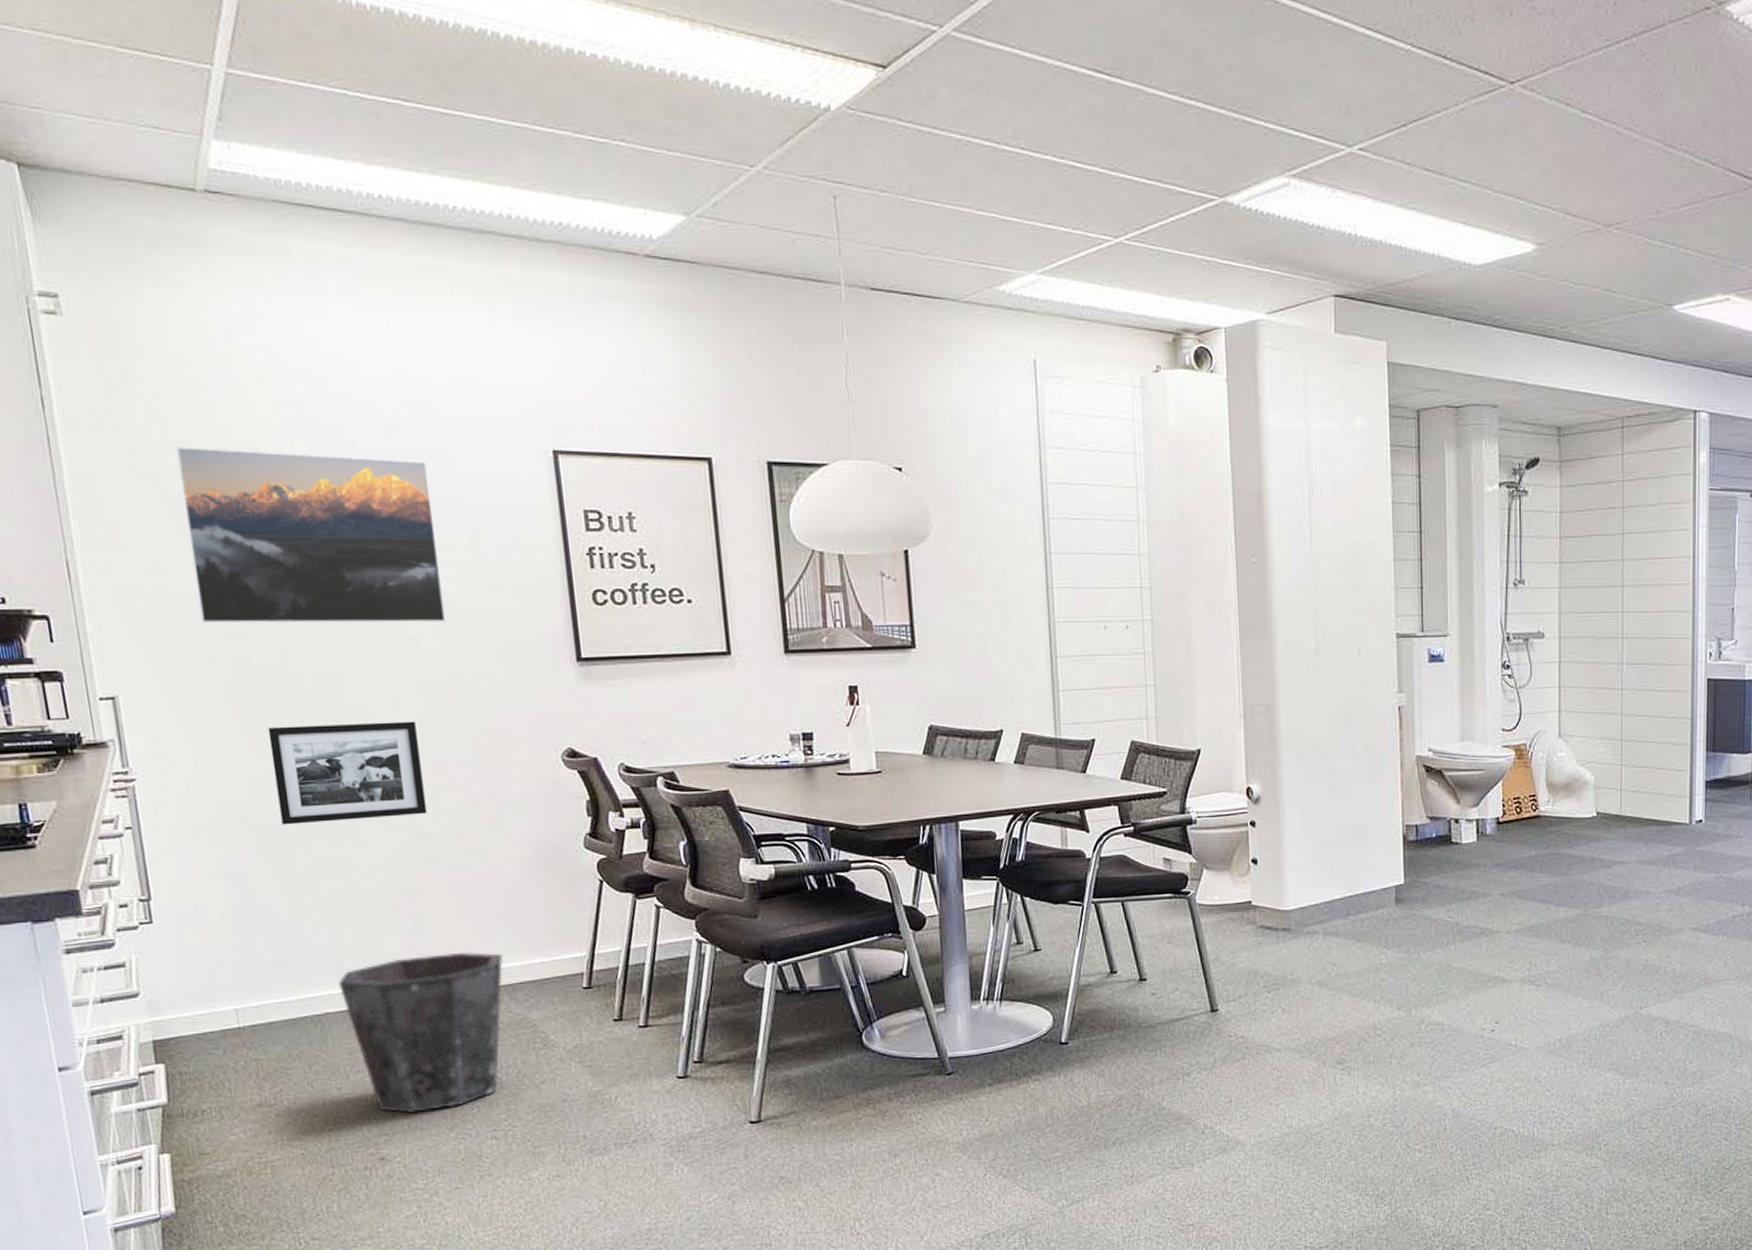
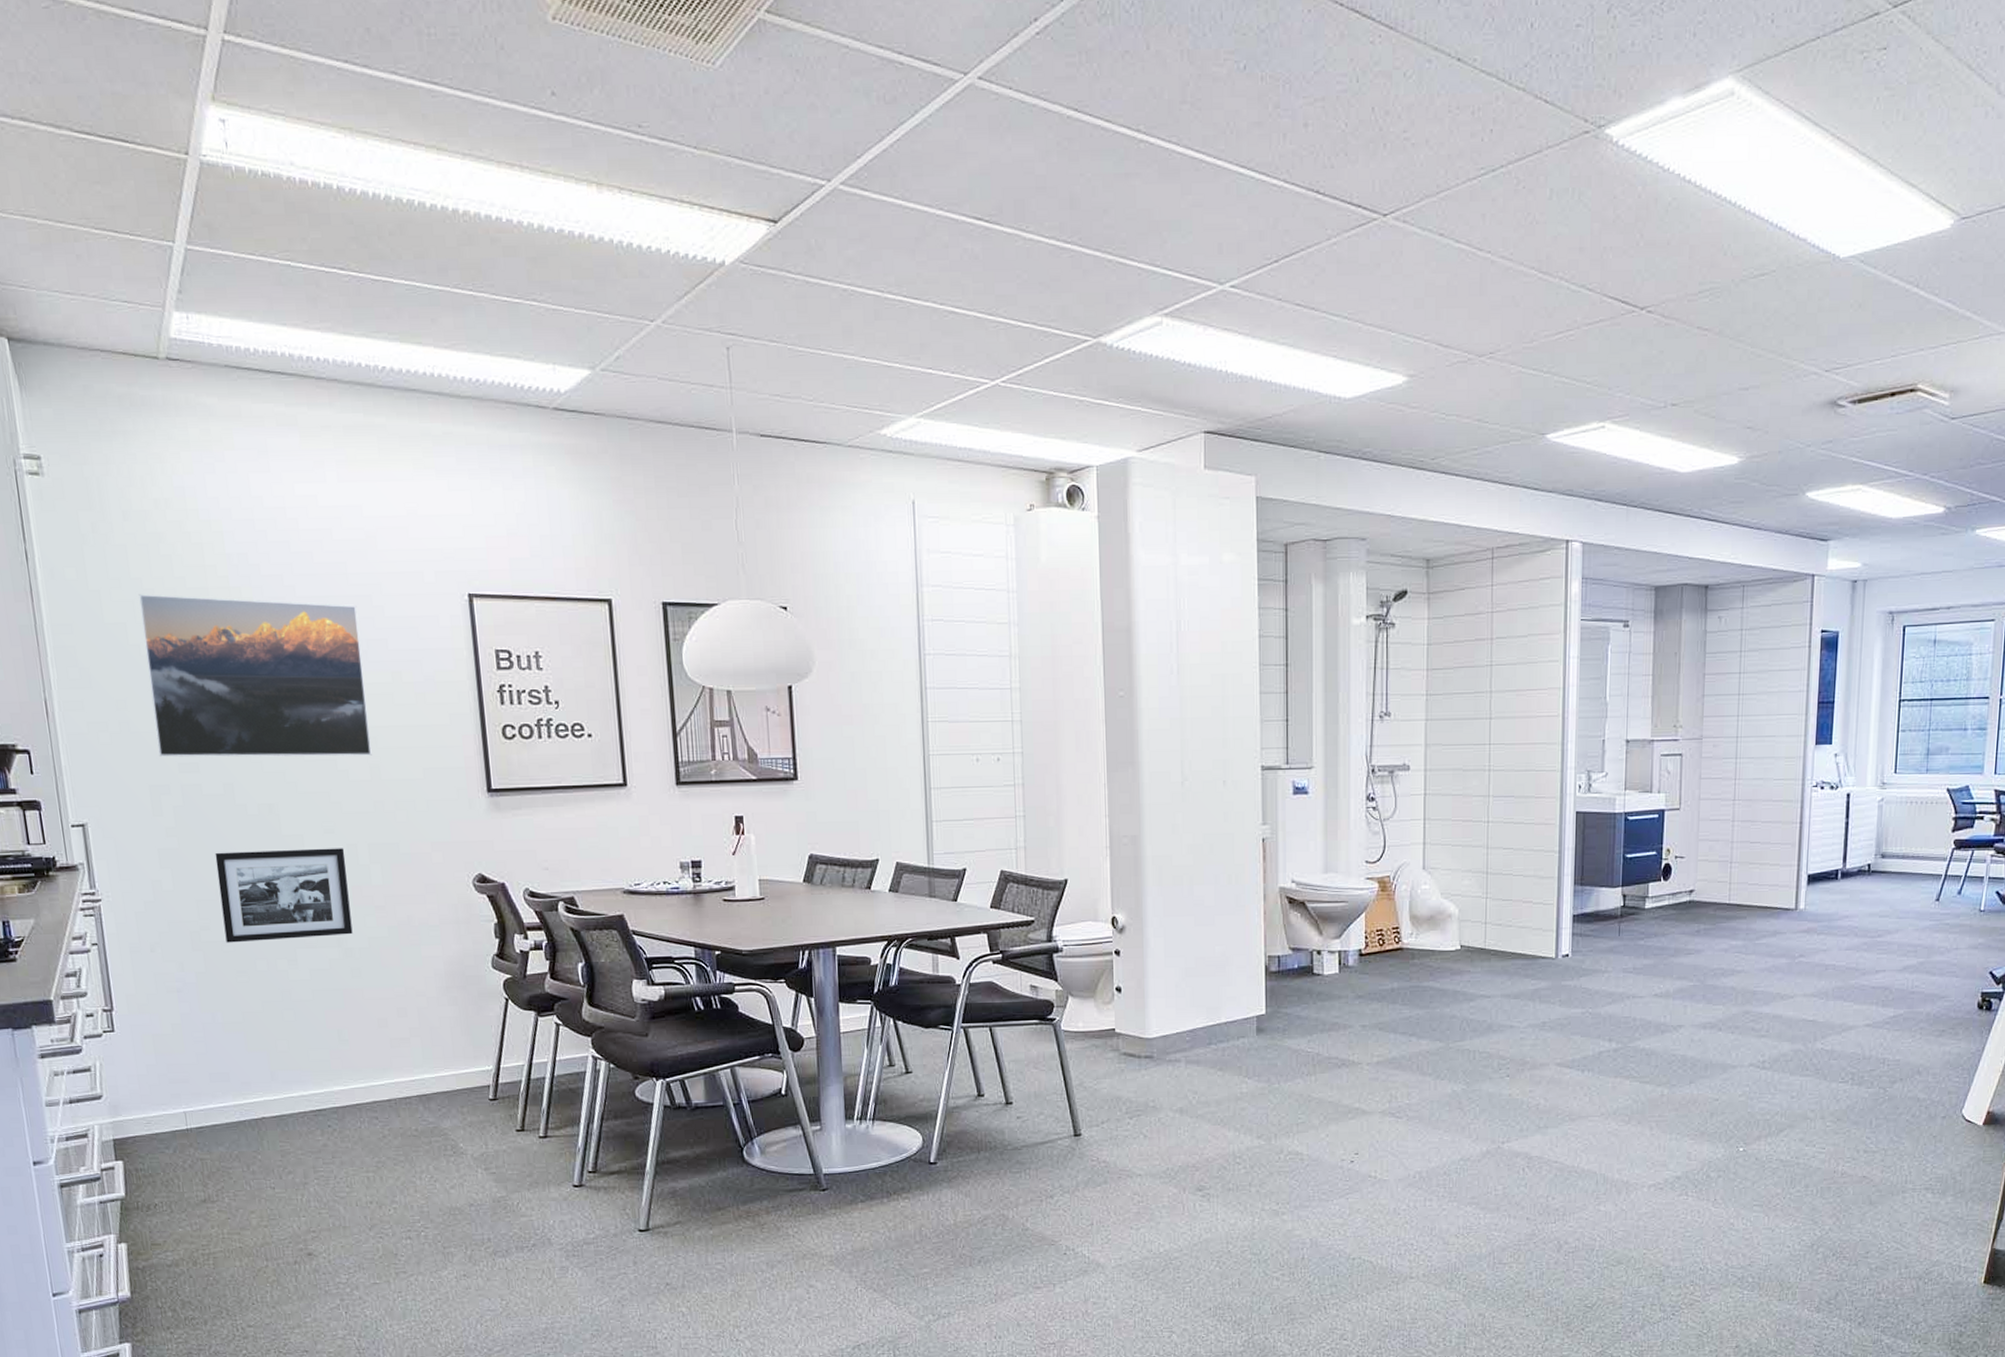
waste bin: present [338,951,504,1114] -> none [274,1063,419,1213]

